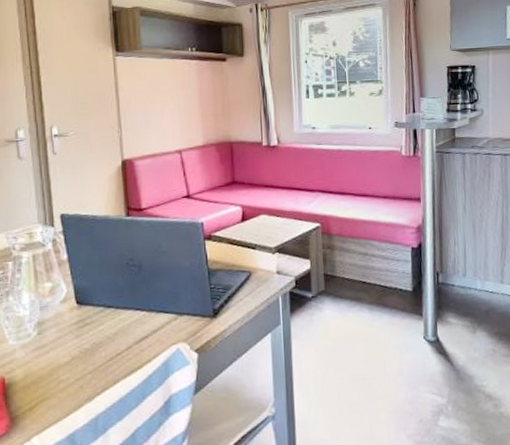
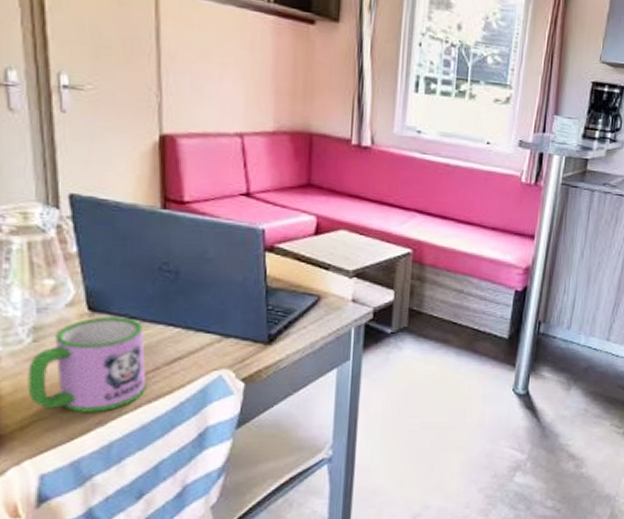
mug: none [34,307,122,391] -> present [27,316,147,413]

